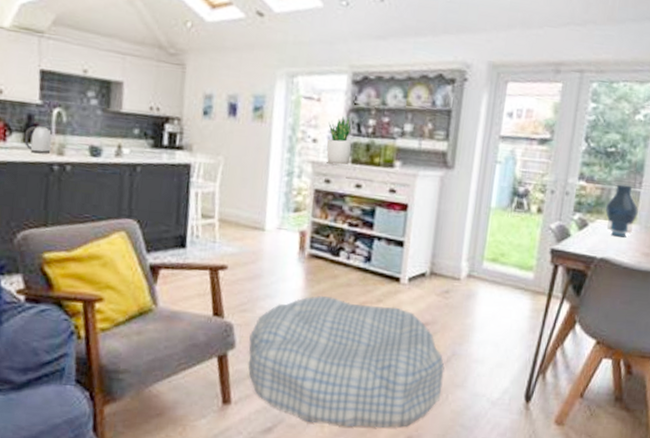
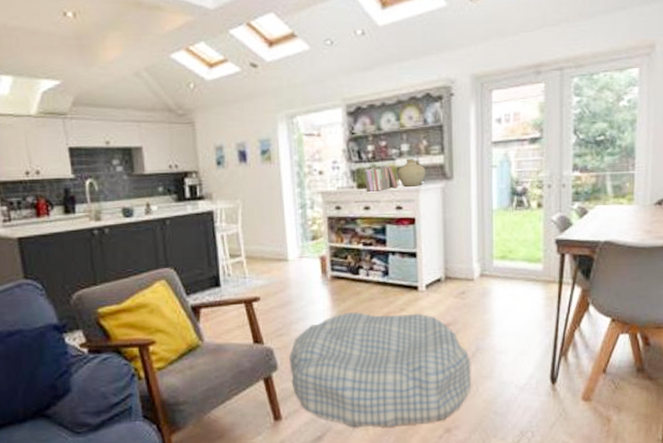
kettle: present [24,125,52,154] -> none [64,196,90,222]
planter: present [326,116,352,165] -> none [331,146,356,192]
books: none [360,142,395,171] -> present [364,165,398,193]
ceramic jug: none [396,140,427,171] -> present [397,159,426,187]
vase: present [605,184,638,238] -> none [602,169,635,219]

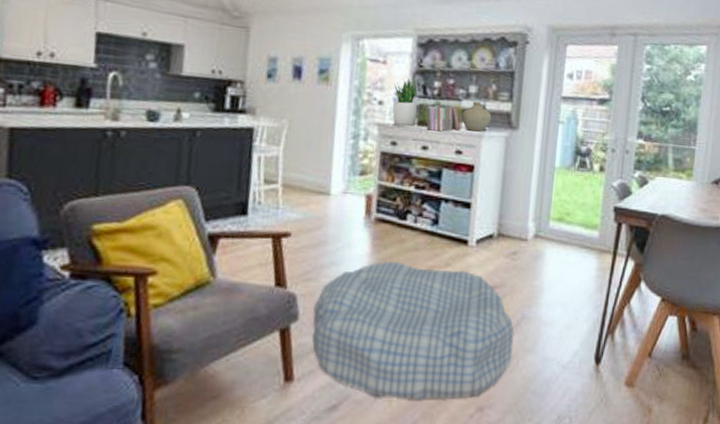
planter: none [331,146,356,192] -> present [392,79,418,127]

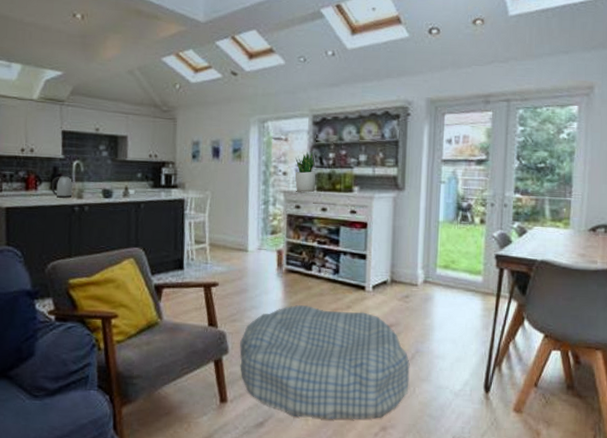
kettle: none [76,89,107,120] -> present [51,175,73,198]
books: present [426,104,461,132] -> none [324,171,354,196]
ceramic jug: present [461,101,492,132] -> none [354,168,381,194]

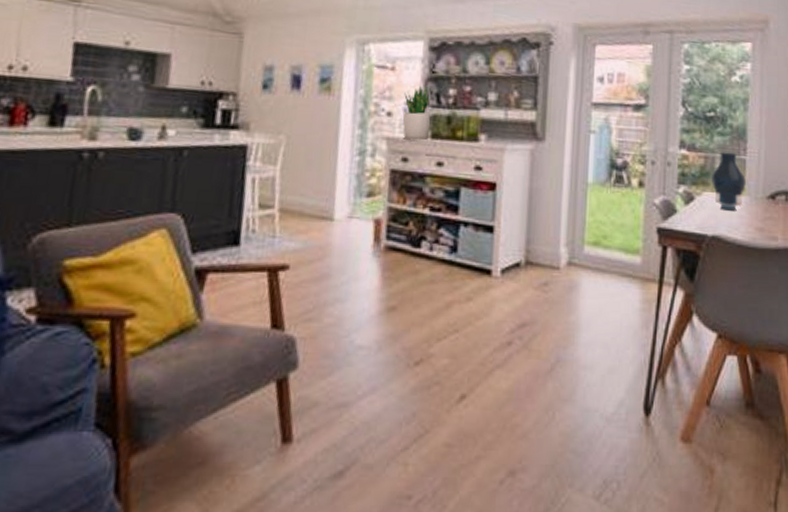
kettle: present [51,175,73,198] -> none [49,105,84,140]
dog bed: present [239,305,410,420] -> none [313,297,549,464]
vase: none [540,195,571,241] -> present [711,152,746,211]

